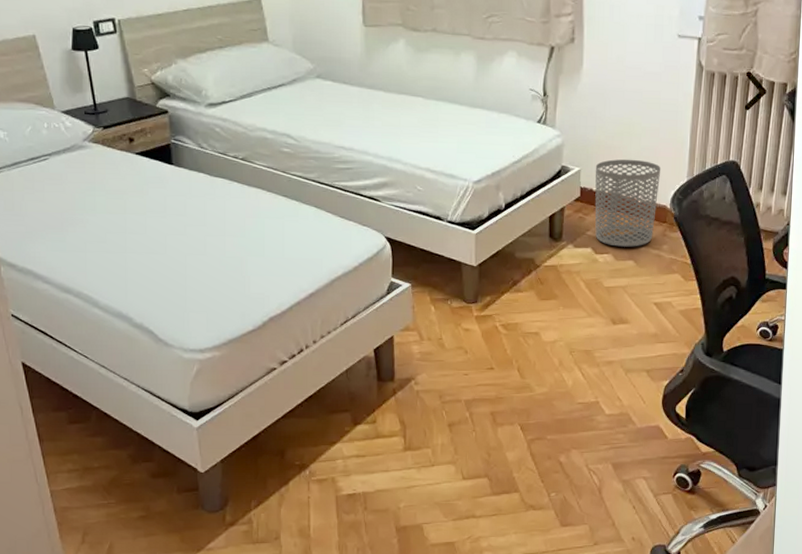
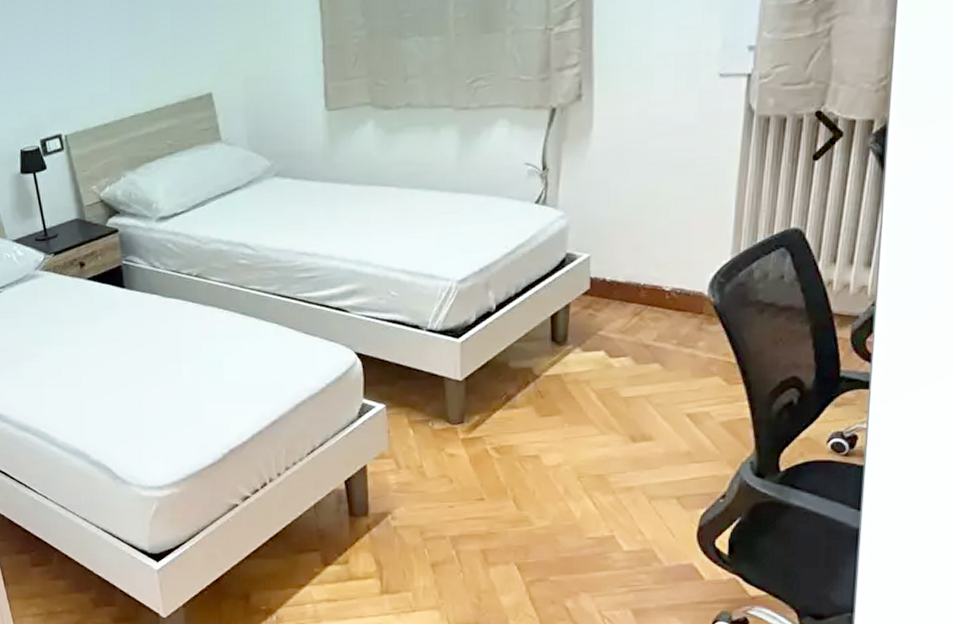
waste bin: present [595,159,661,247] -> none [608,237,696,347]

